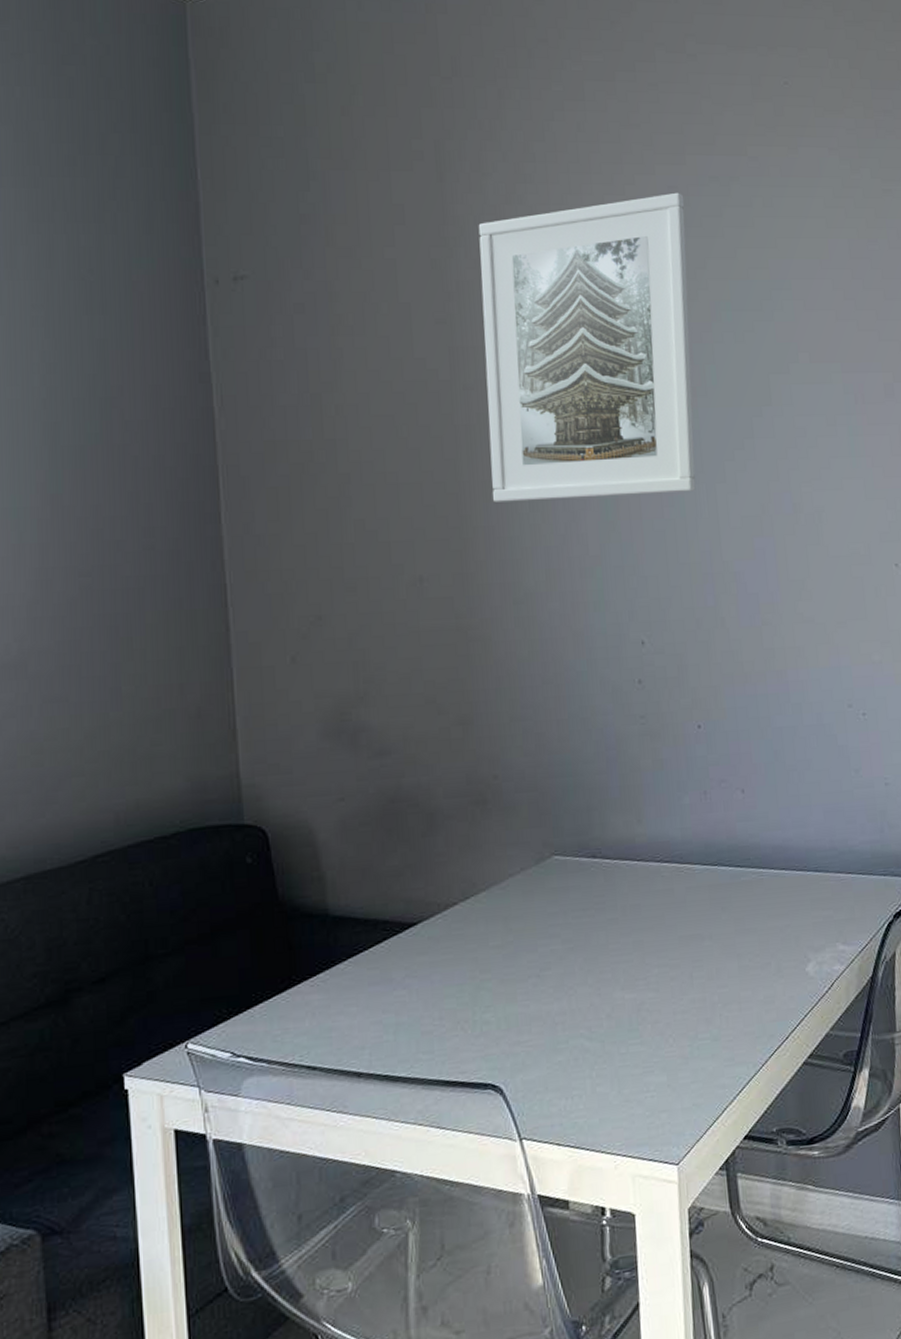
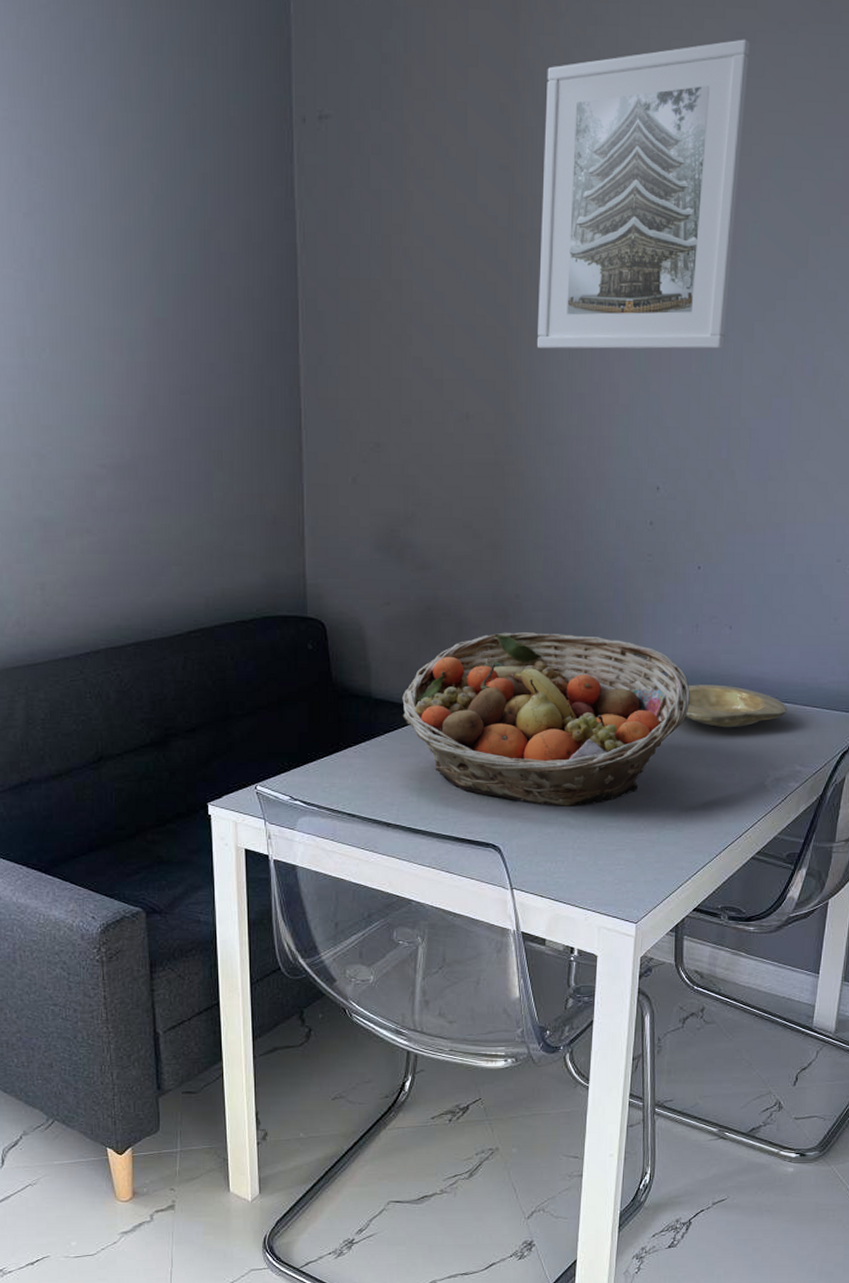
fruit basket: none [366,815,709,1027] -> present [402,632,691,806]
plate: none [704,858,819,909] -> present [685,684,787,728]

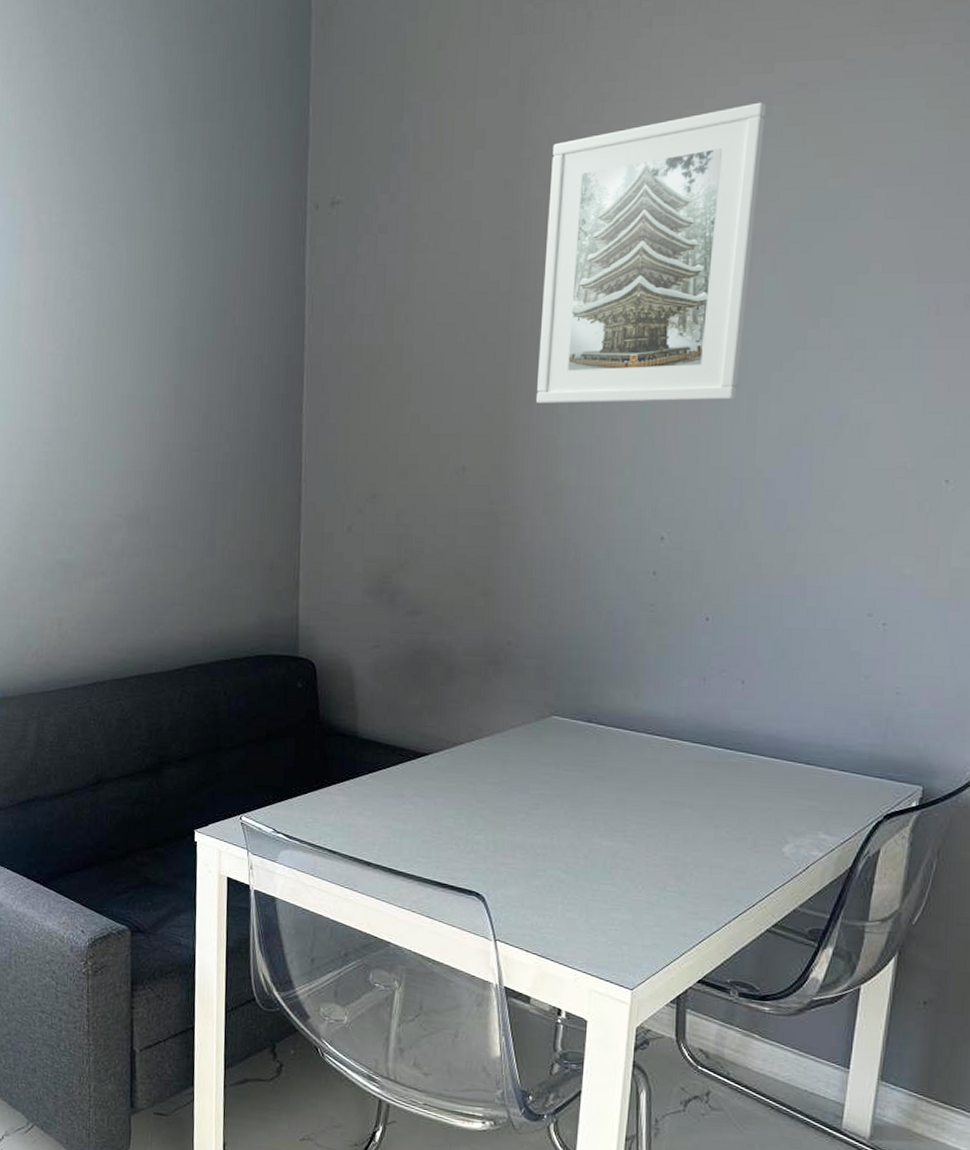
fruit basket: present [402,632,691,806] -> none [387,678,697,860]
plate: present [685,684,787,728] -> none [690,739,809,788]

